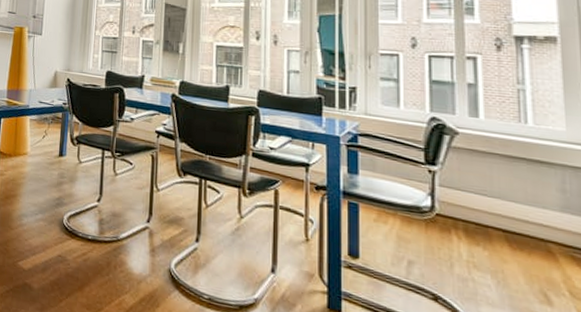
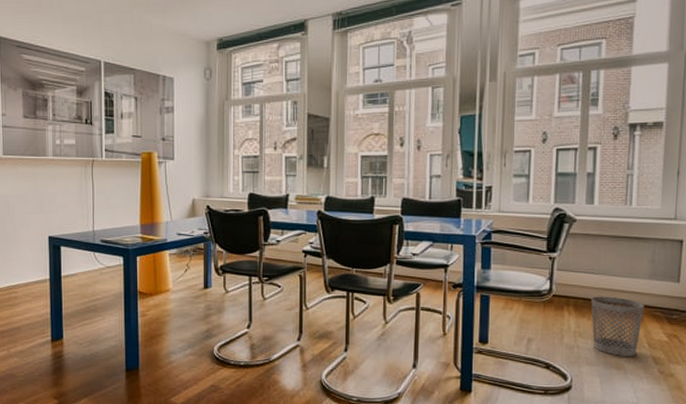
wastebasket: none [485,222,559,305] -> present [591,296,645,356]

